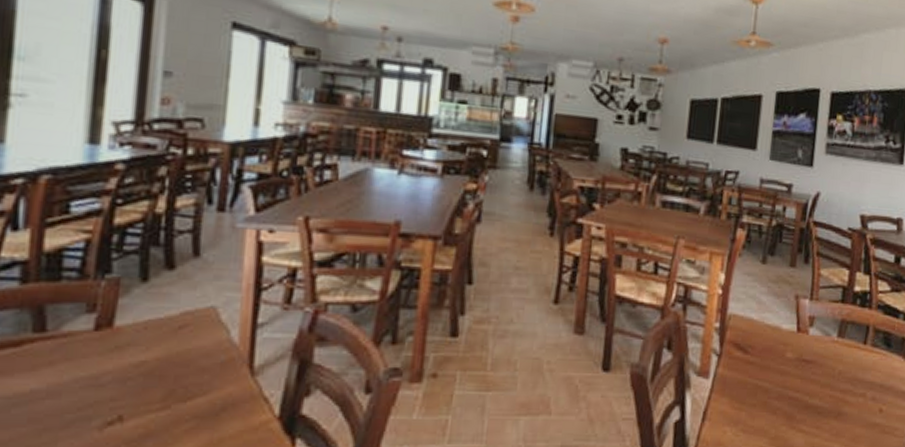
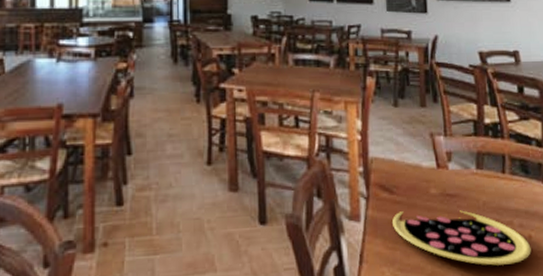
pizza: none [742,372,880,436] -> present [392,210,531,266]

